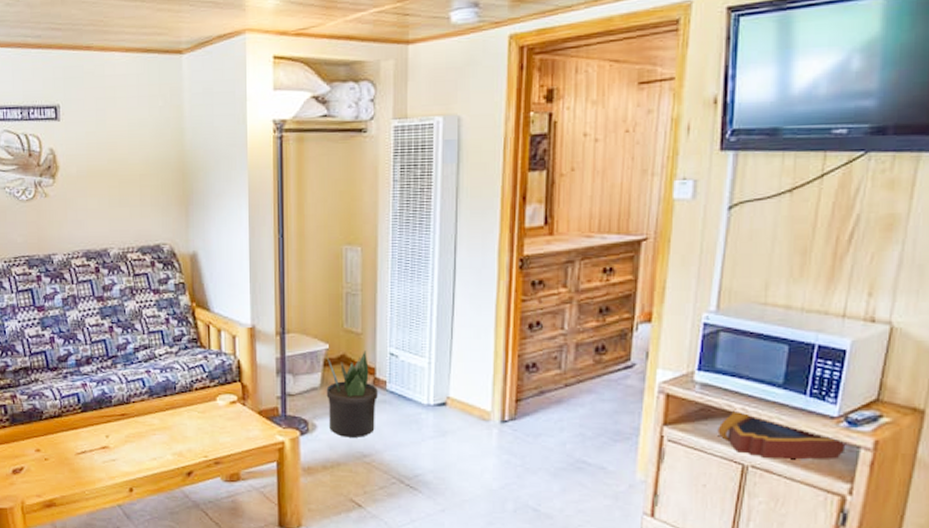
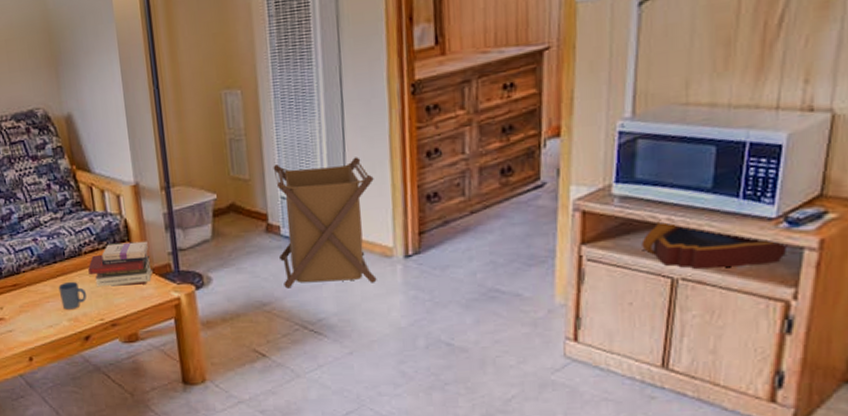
mug: none [166,416,194,445] -> present [58,281,87,311]
books: none [197,382,261,425] -> present [88,241,154,287]
planter: present [326,350,378,437] -> none [214,197,272,288]
laundry basket: none [384,320,478,444] -> present [273,157,377,289]

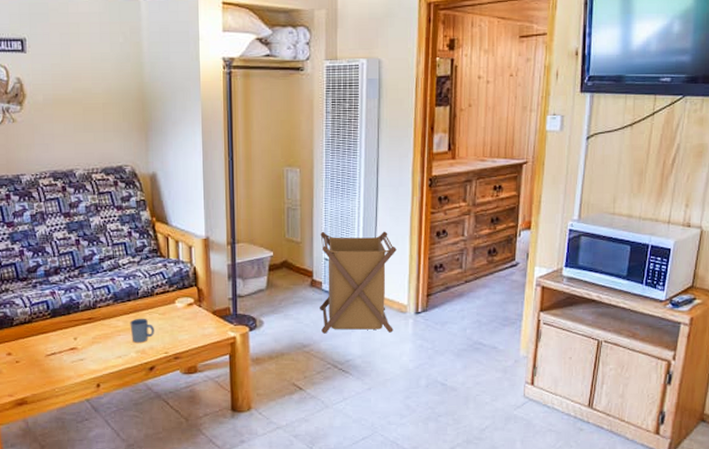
books: present [88,241,154,287] -> none [158,287,215,325]
decorative basket: present [641,219,788,270] -> none [580,296,671,335]

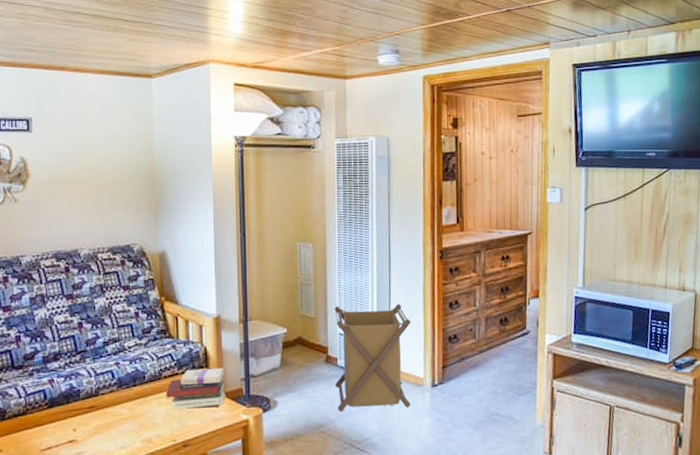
mug: present [130,318,155,344] -> none [135,403,163,433]
books: none [158,287,215,325] -> present [166,367,227,410]

